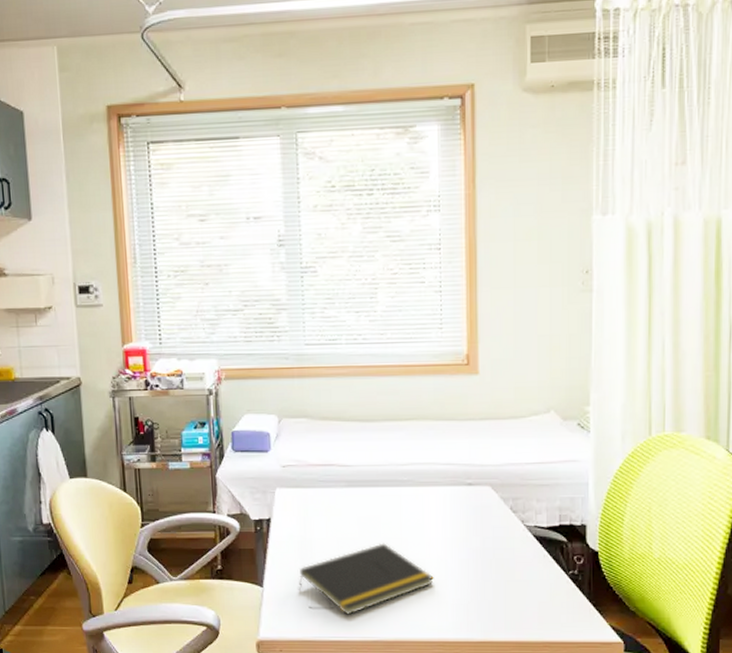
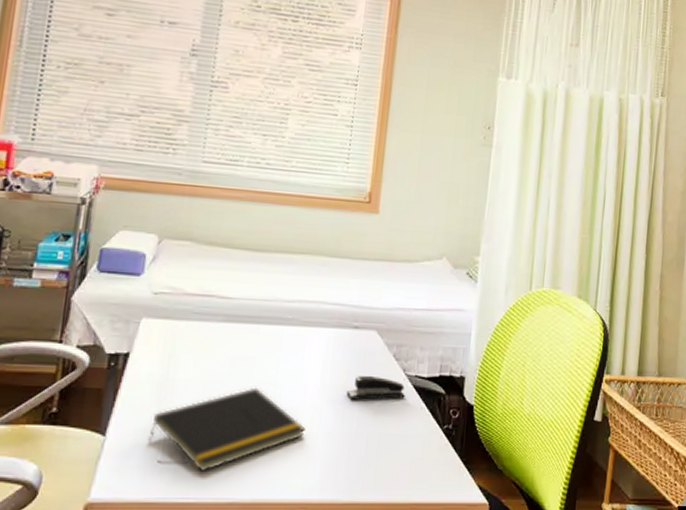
stapler: none [468,527,526,550] -> present [346,375,405,400]

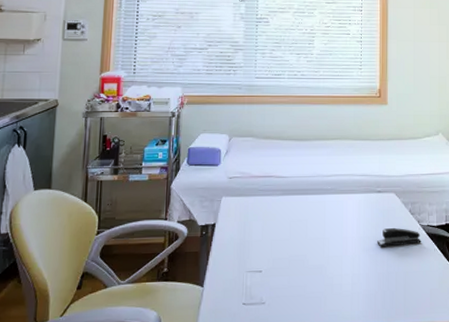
notepad: present [148,387,306,471] -> none [234,243,349,309]

